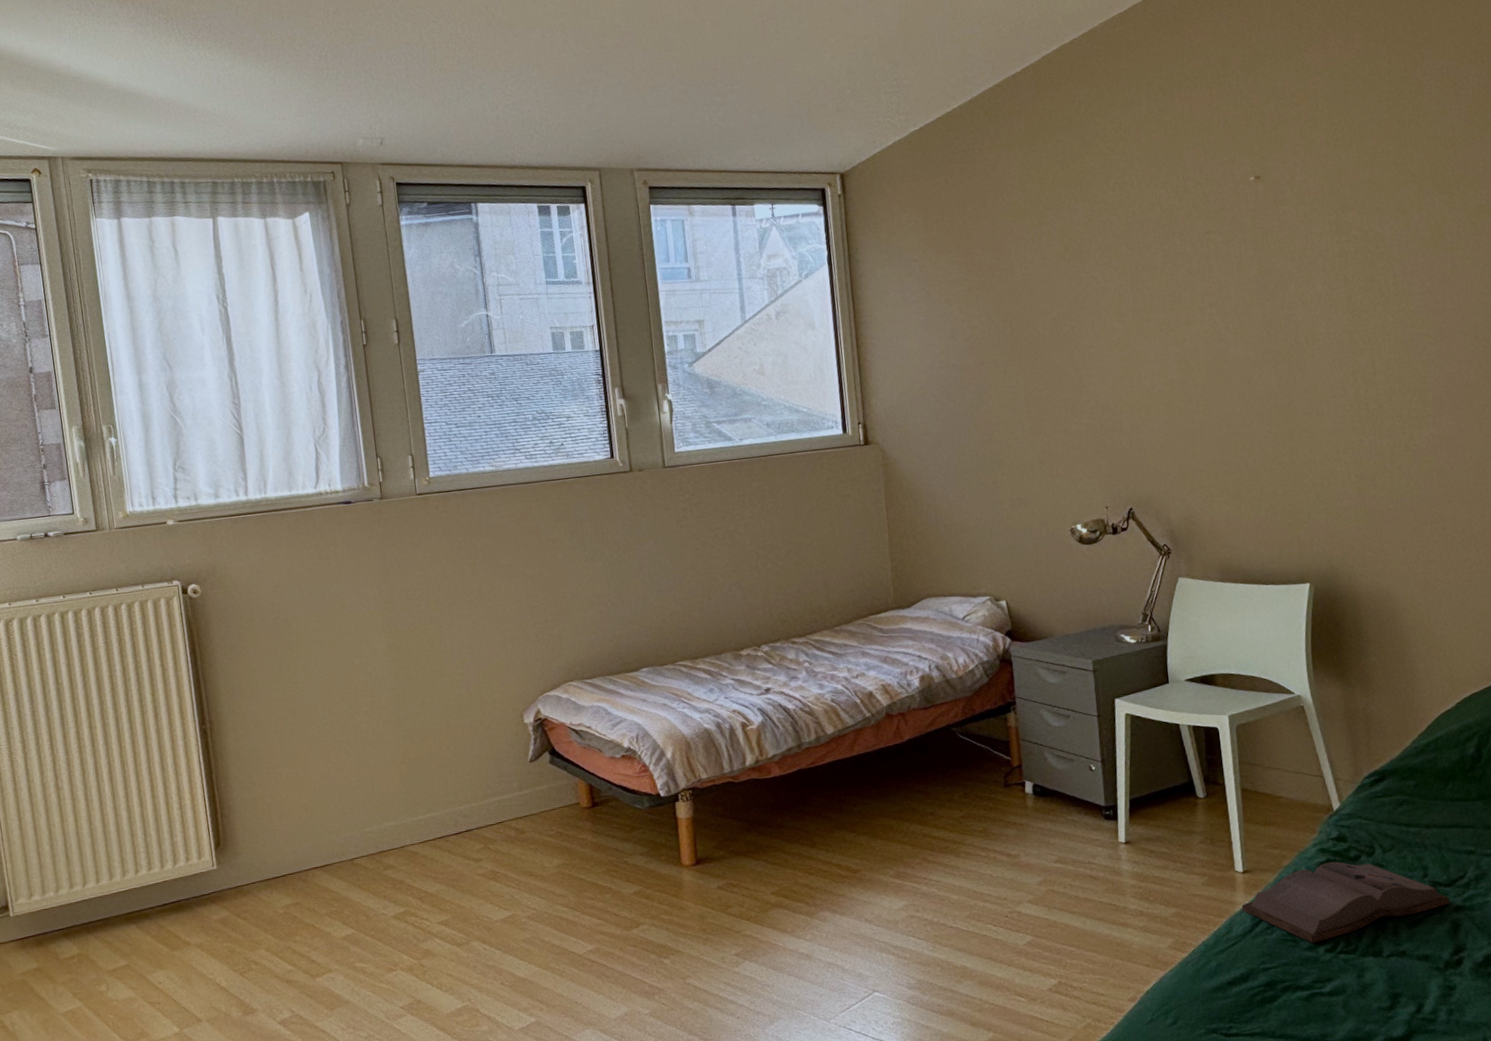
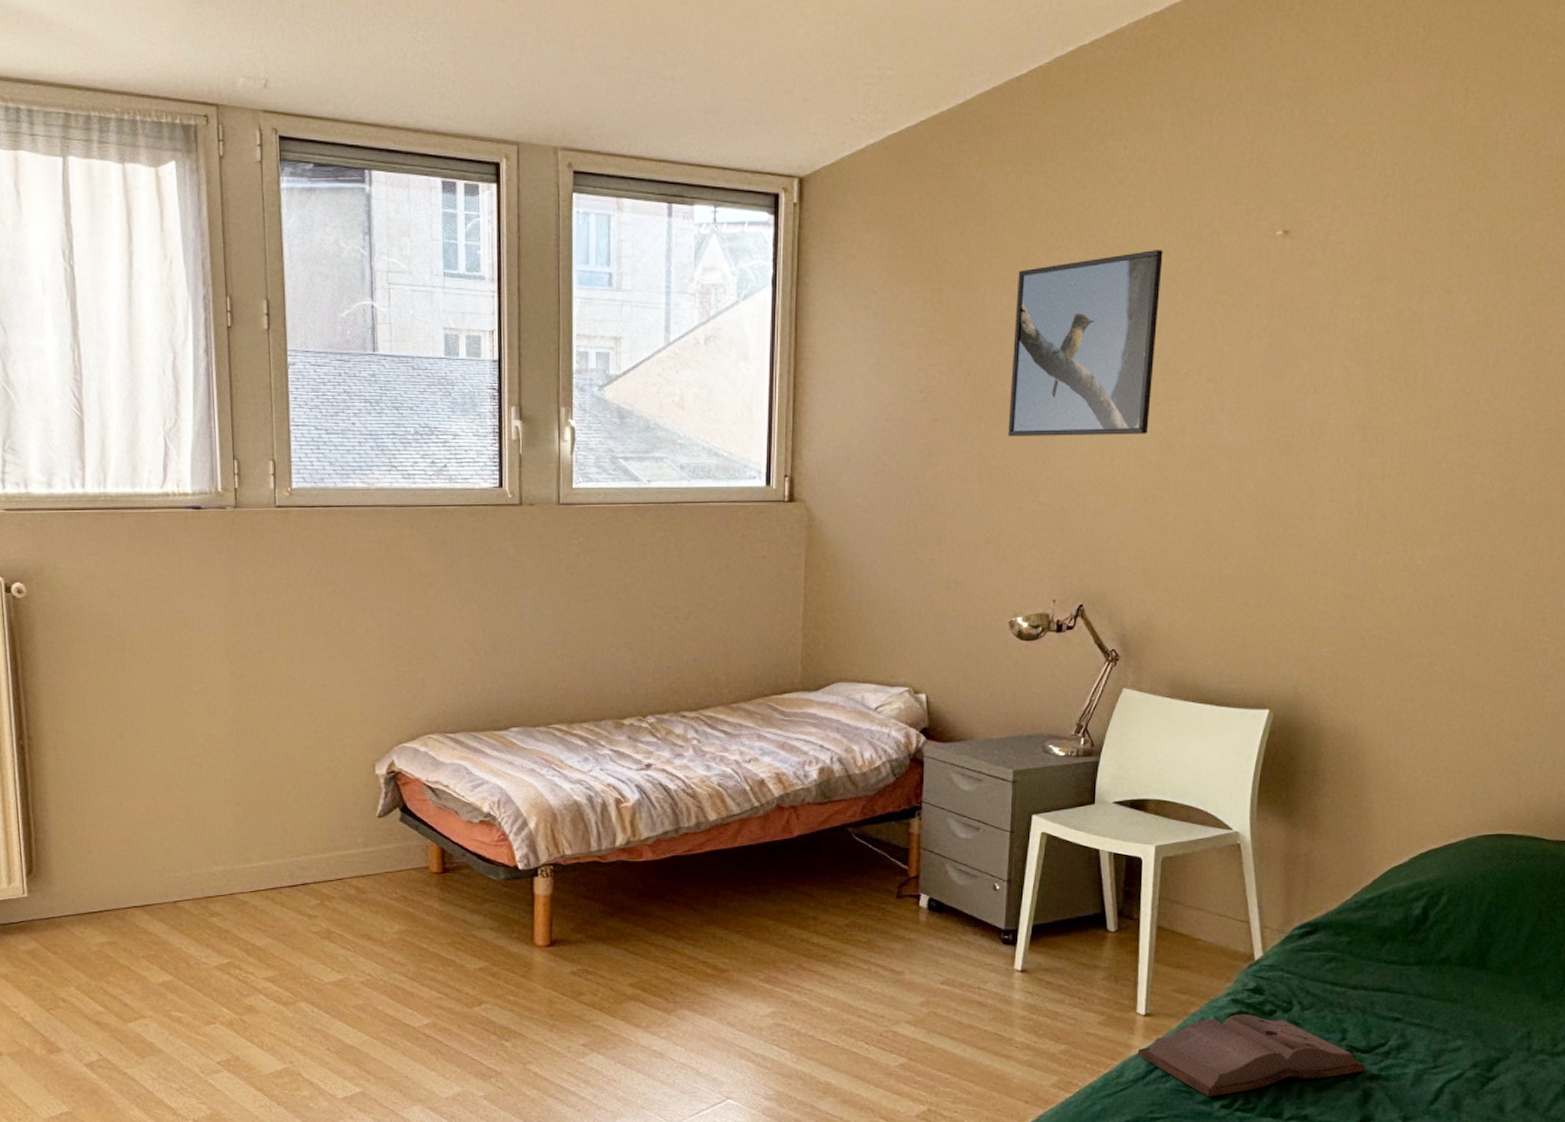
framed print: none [1036,202,1167,371] -> present [1008,250,1163,437]

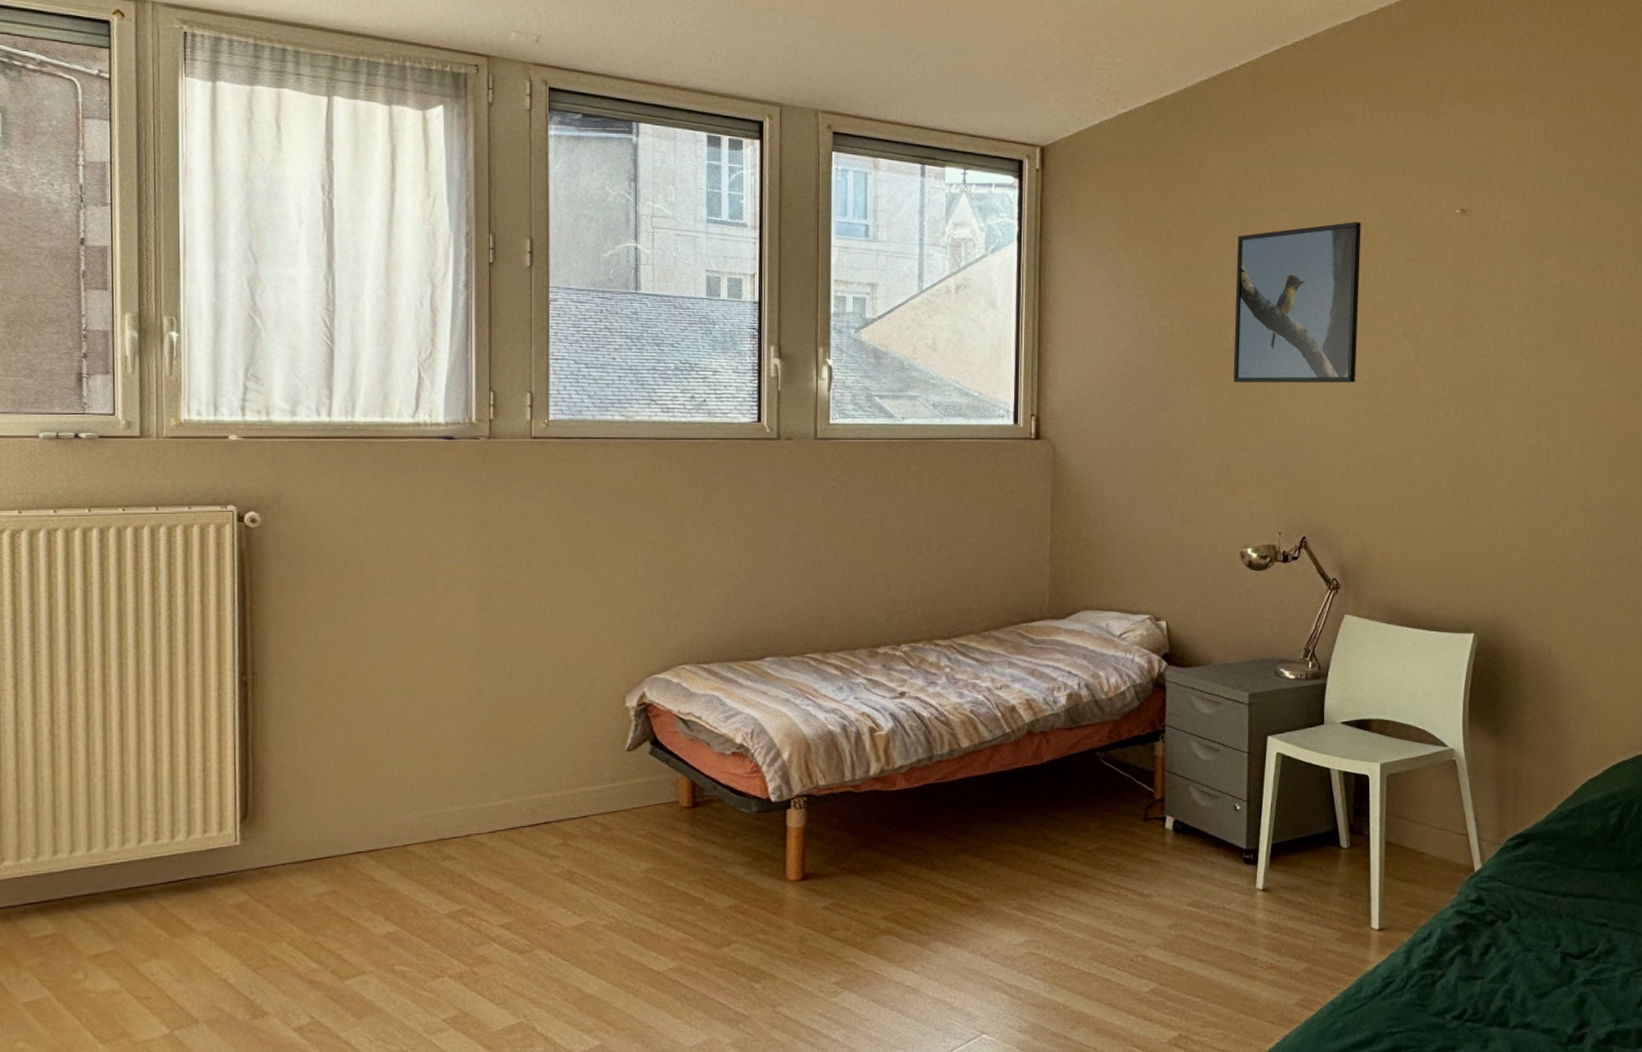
hardback book: present [1137,1014,1366,1097] -> none [1374,924,1579,1009]

